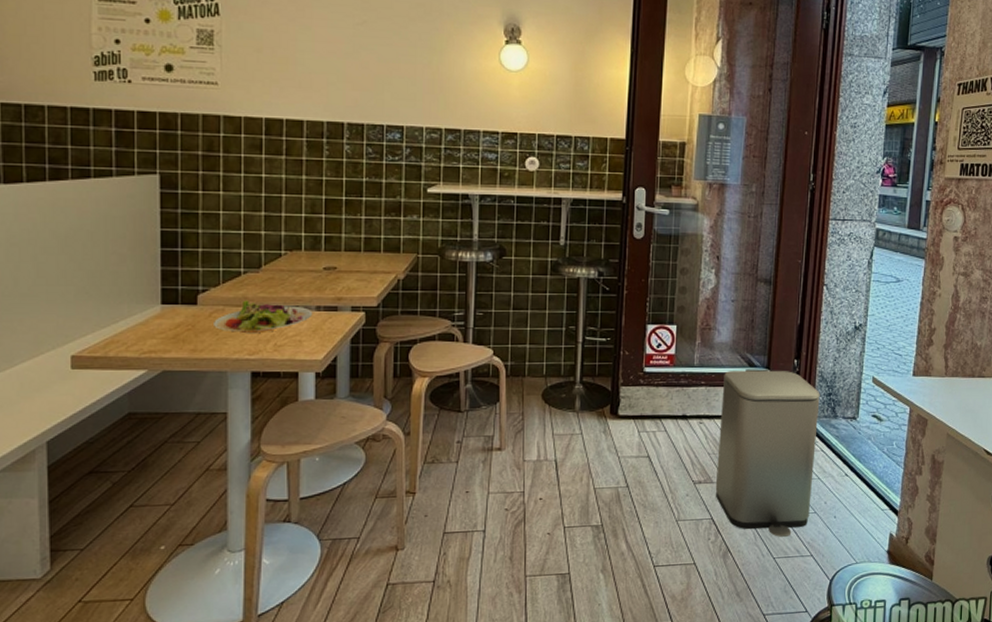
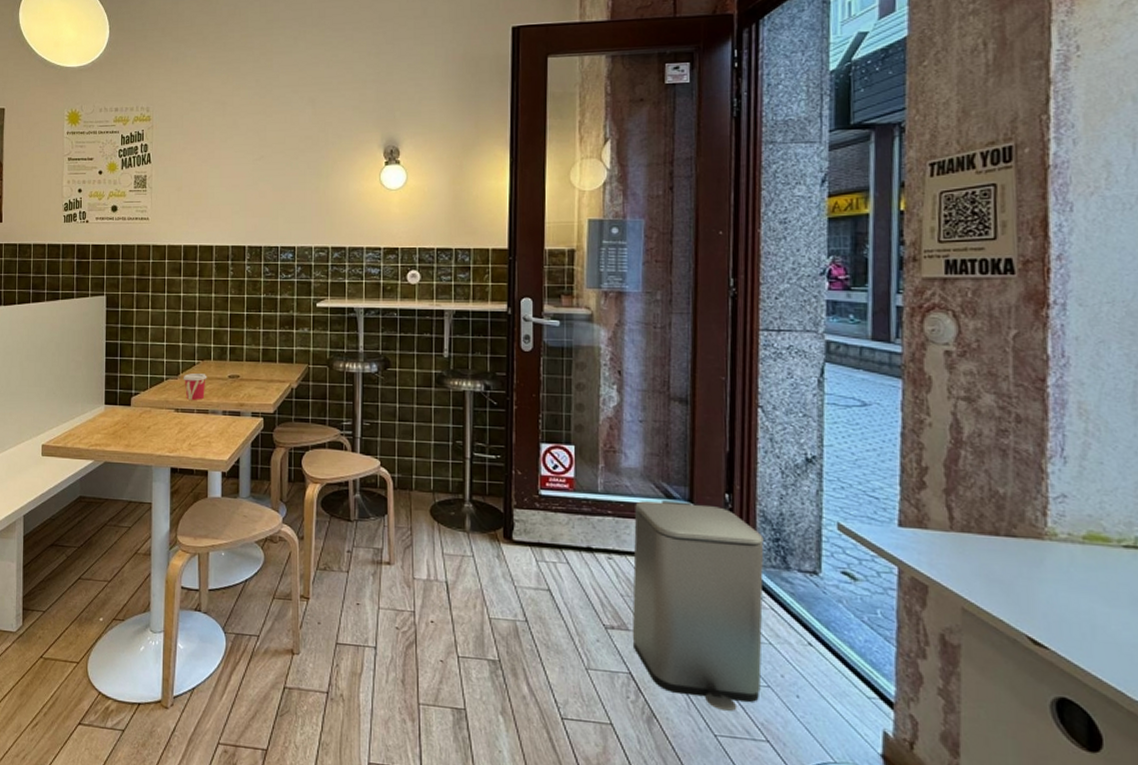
salad plate: present [214,300,313,333] -> none [143,403,220,433]
cup: none [266,266,297,295] -> present [183,373,208,400]

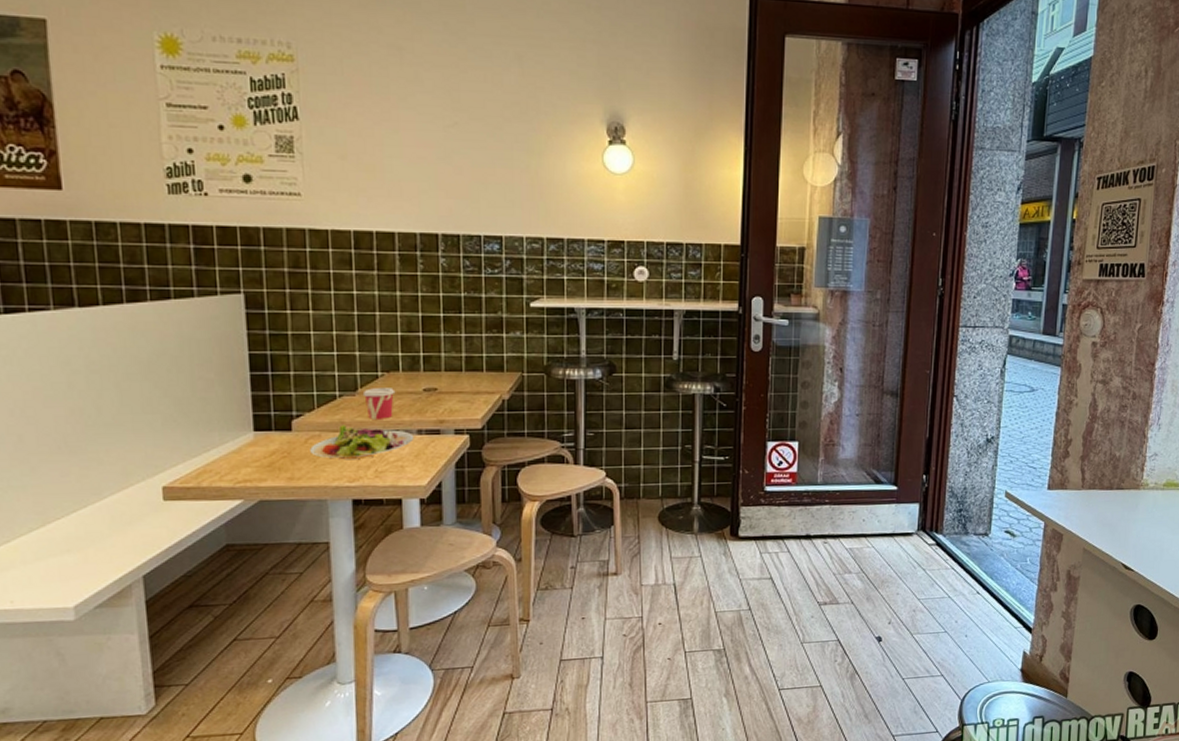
salad plate: none [143,403,220,433] -> present [310,425,414,459]
pedal bin: present [632,501,764,711] -> none [841,485,950,657]

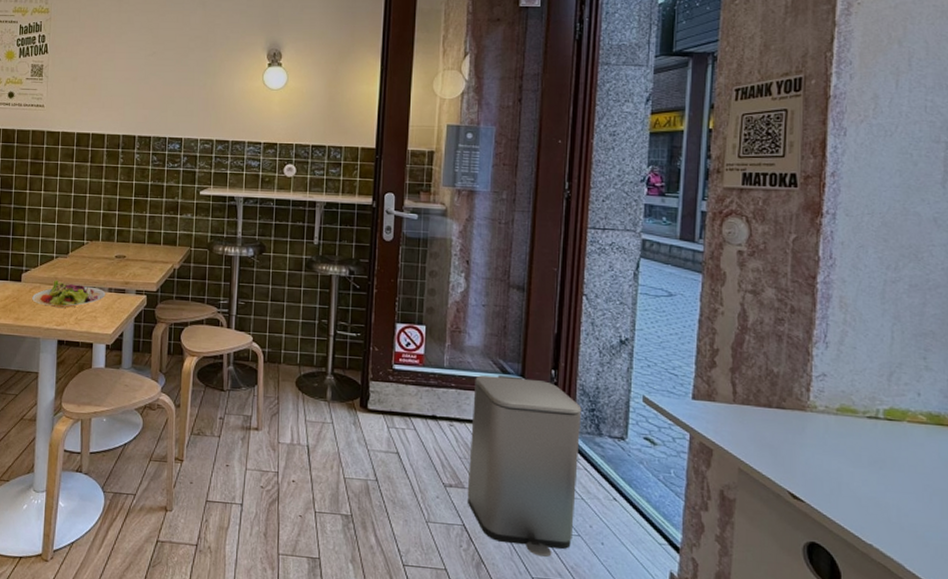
cup: present [362,388,396,419] -> none [72,253,96,278]
pedal bin: none [841,485,950,657] -> present [467,375,582,557]

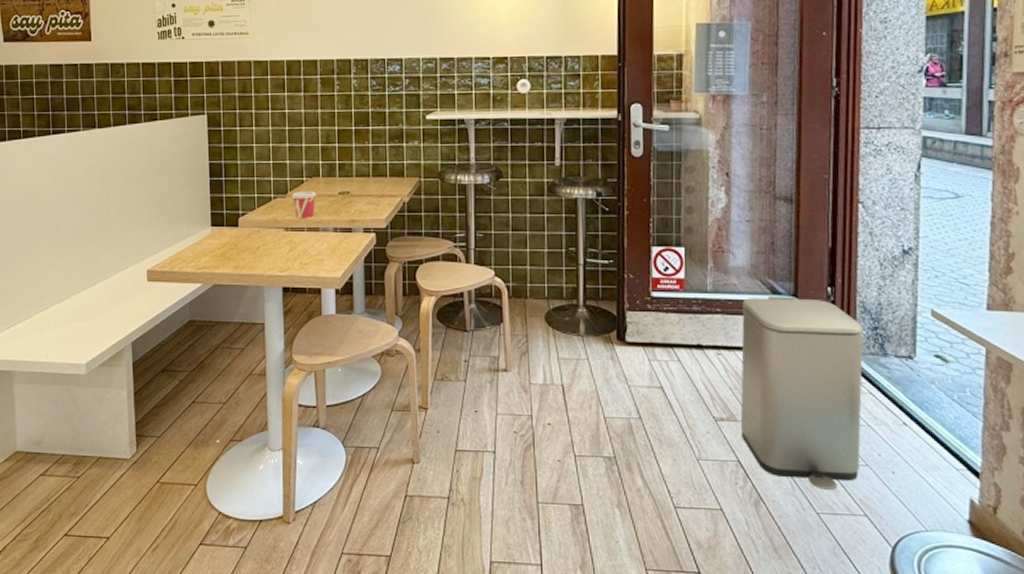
salad plate: present [32,280,106,308] -> none [252,222,331,252]
cup: none [72,253,96,278] -> present [291,191,317,218]

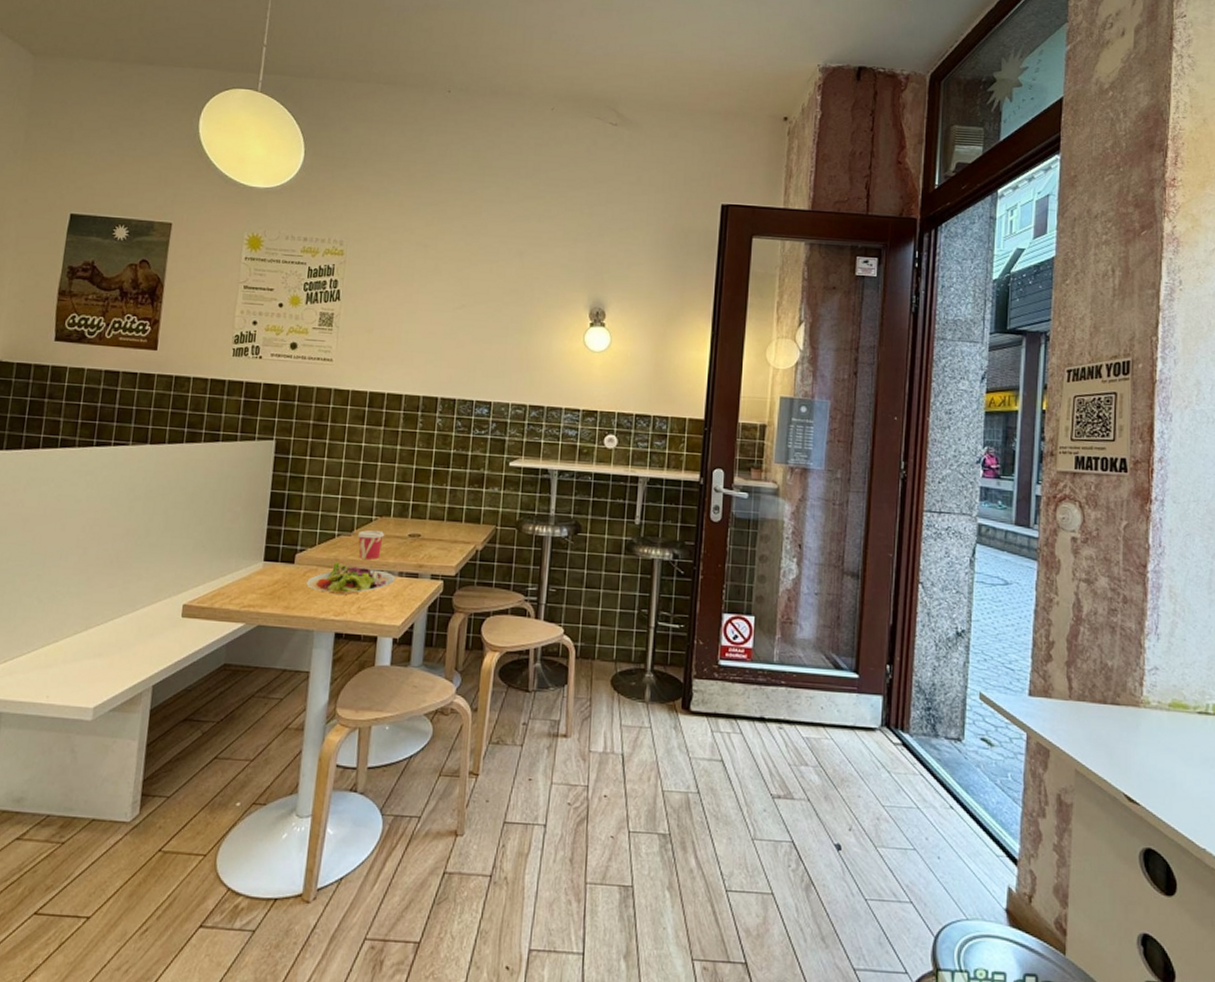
salad plate: none [252,222,331,252] -> present [306,561,396,595]
pedal bin: present [740,297,864,490] -> none [796,671,917,875]

